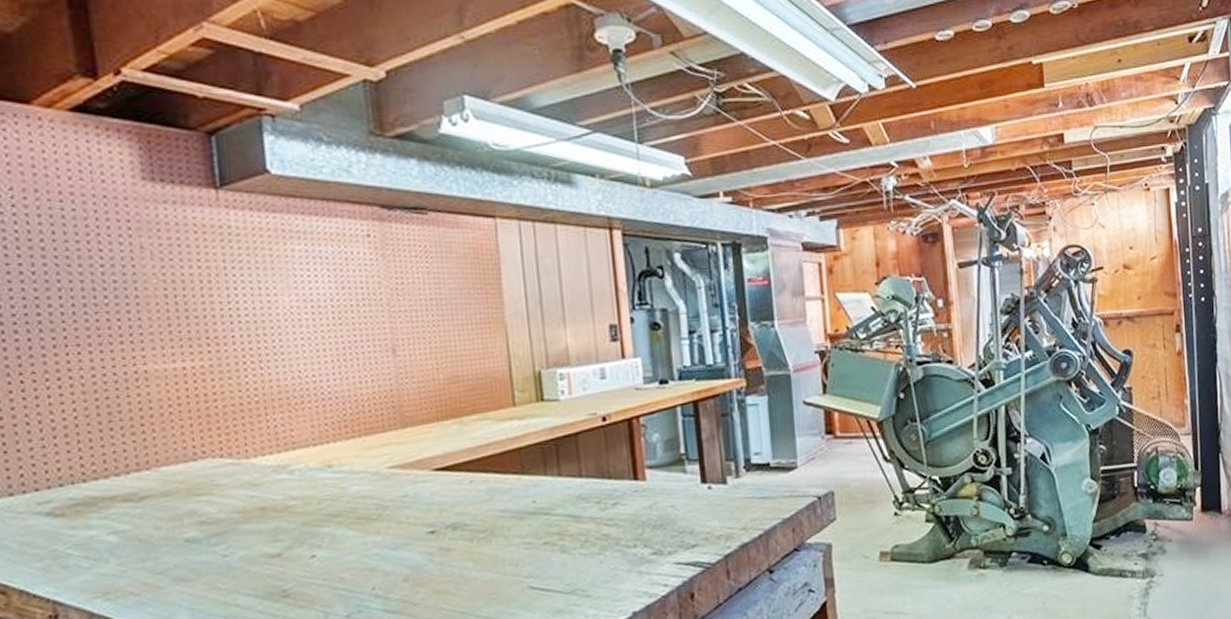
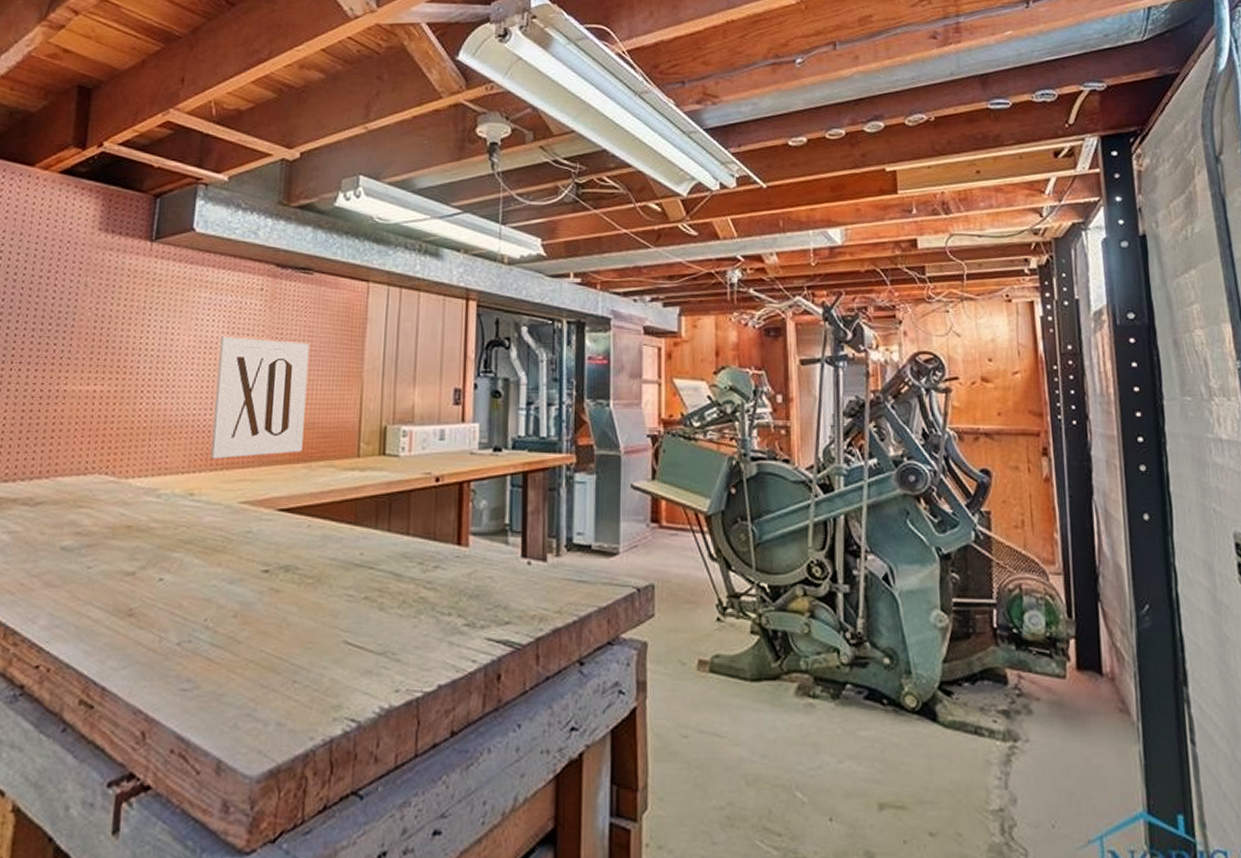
wall art: none [329,291,450,427] -> present [210,336,310,459]

